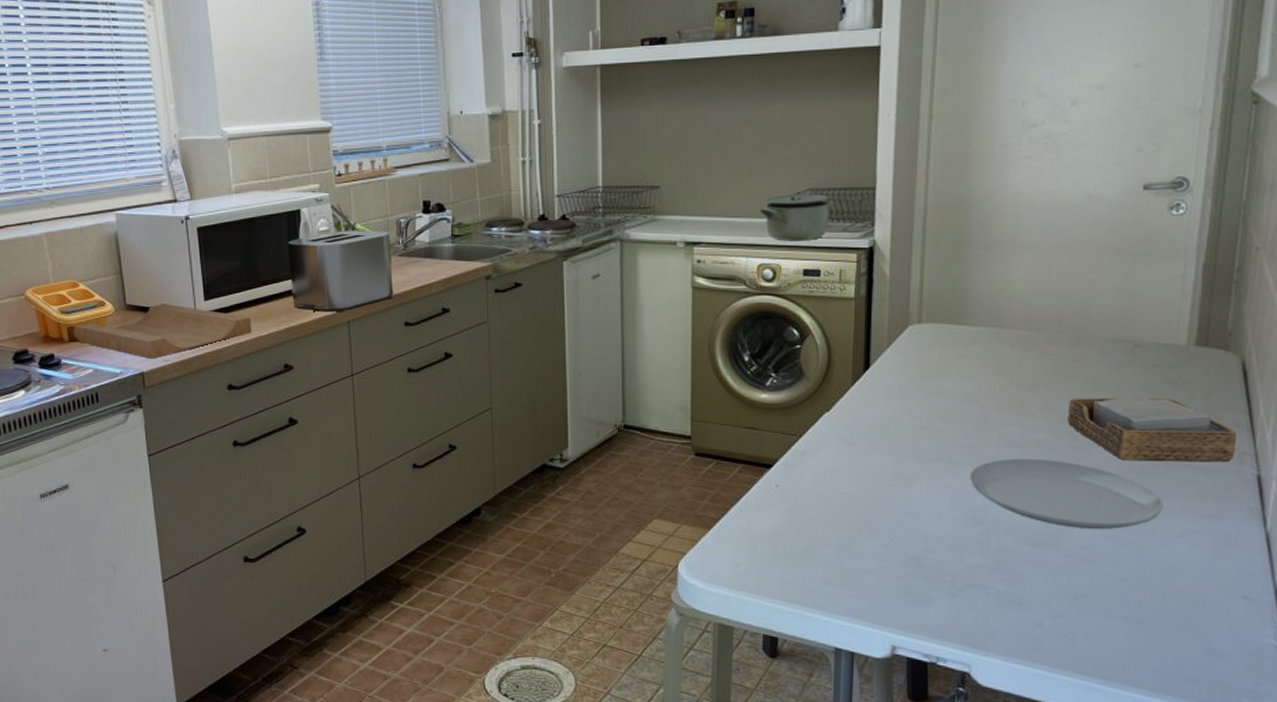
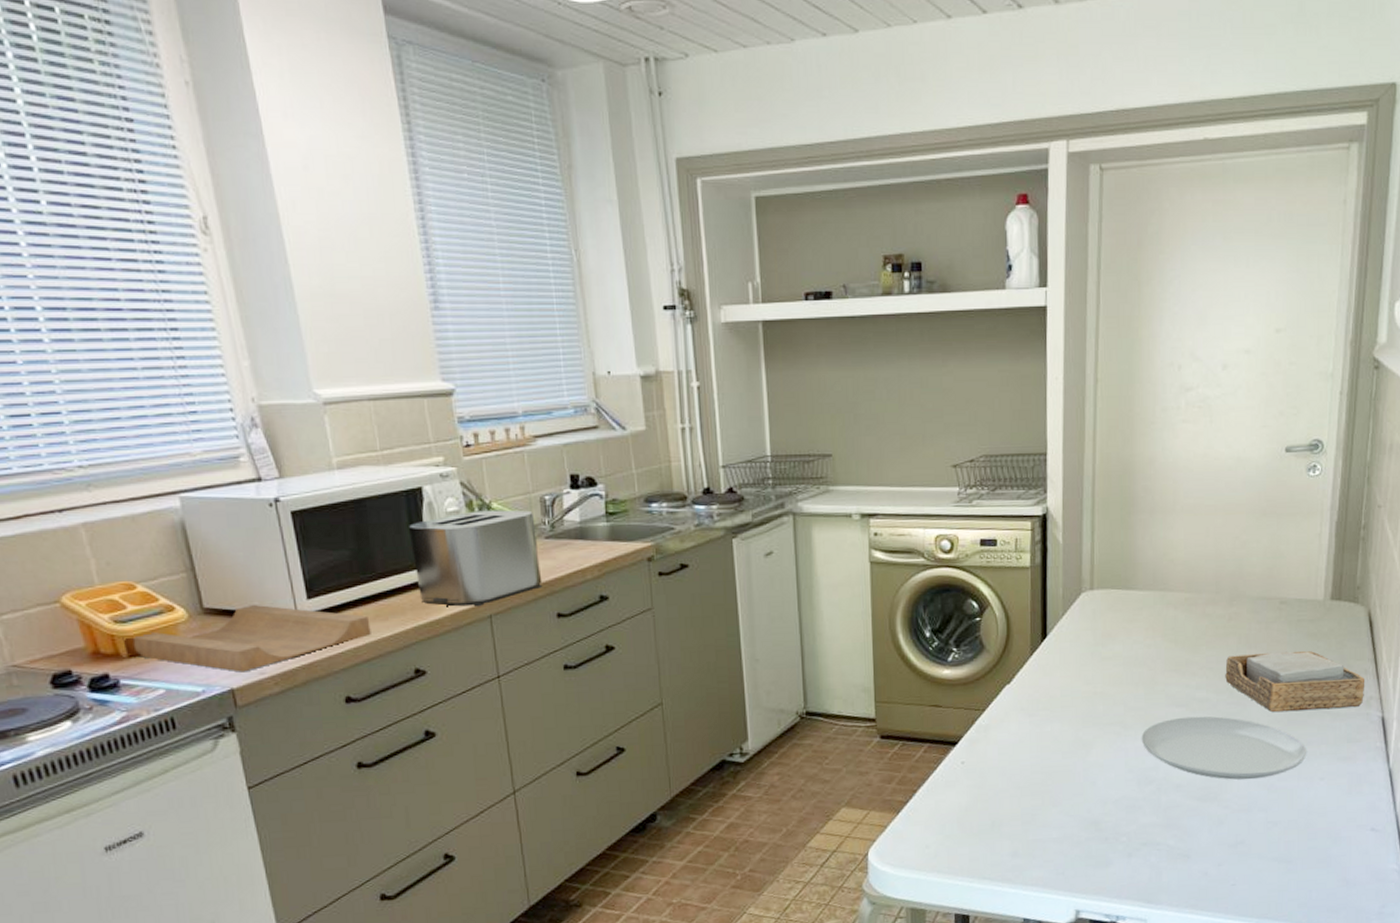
saucepan: present [761,194,834,242] -> none [936,460,1007,511]

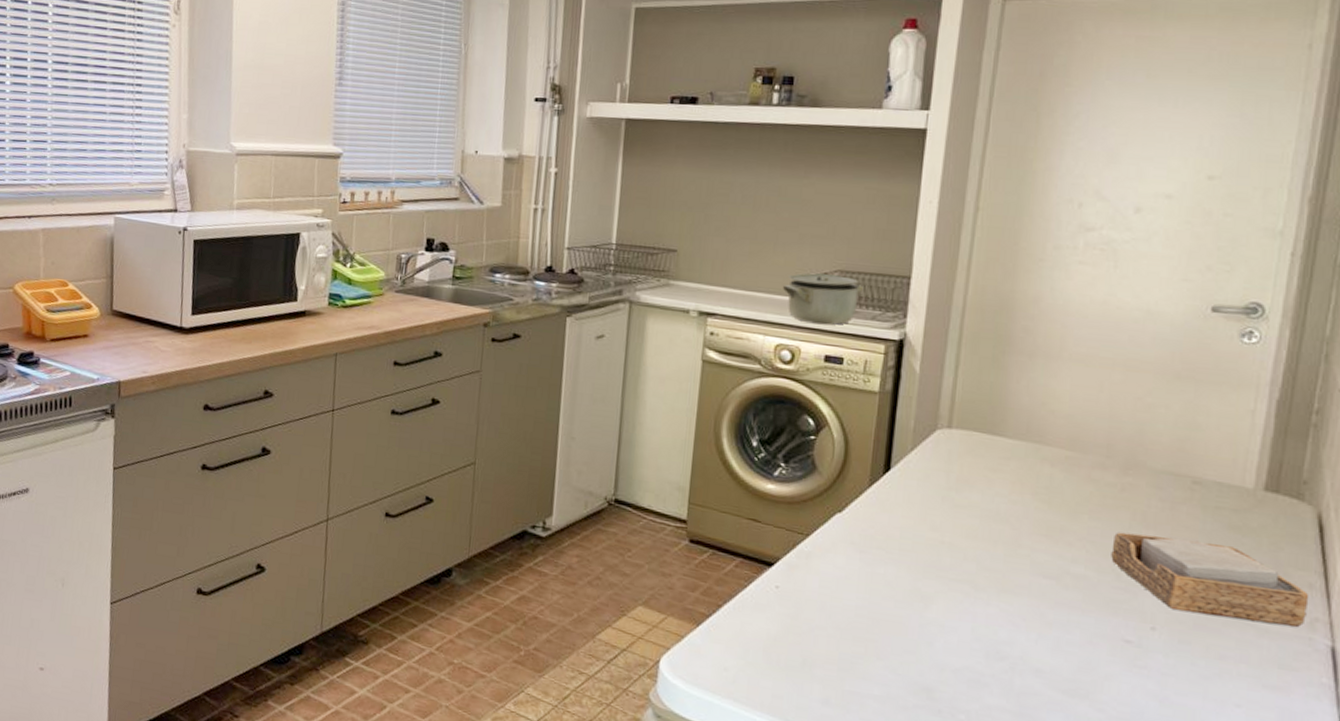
cutting board: present [122,605,371,672] -> none [49,313,237,369]
toaster: present [409,509,543,607] -> none [280,259,389,345]
saucepan: none [936,460,1007,511] -> present [783,273,864,325]
plate: present [1141,716,1307,780] -> none [994,590,1219,687]

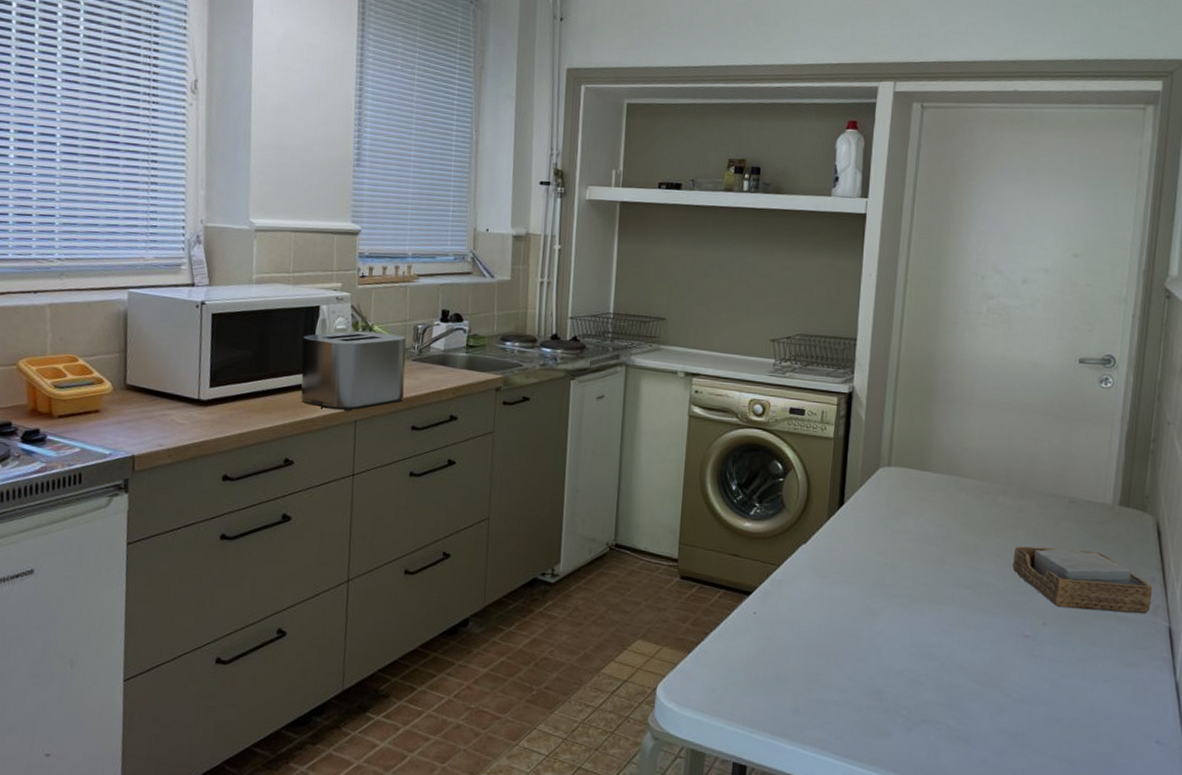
toaster: none [280,259,389,345] -> present [300,330,406,412]
saucepan: present [783,273,864,325] -> none [755,337,820,381]

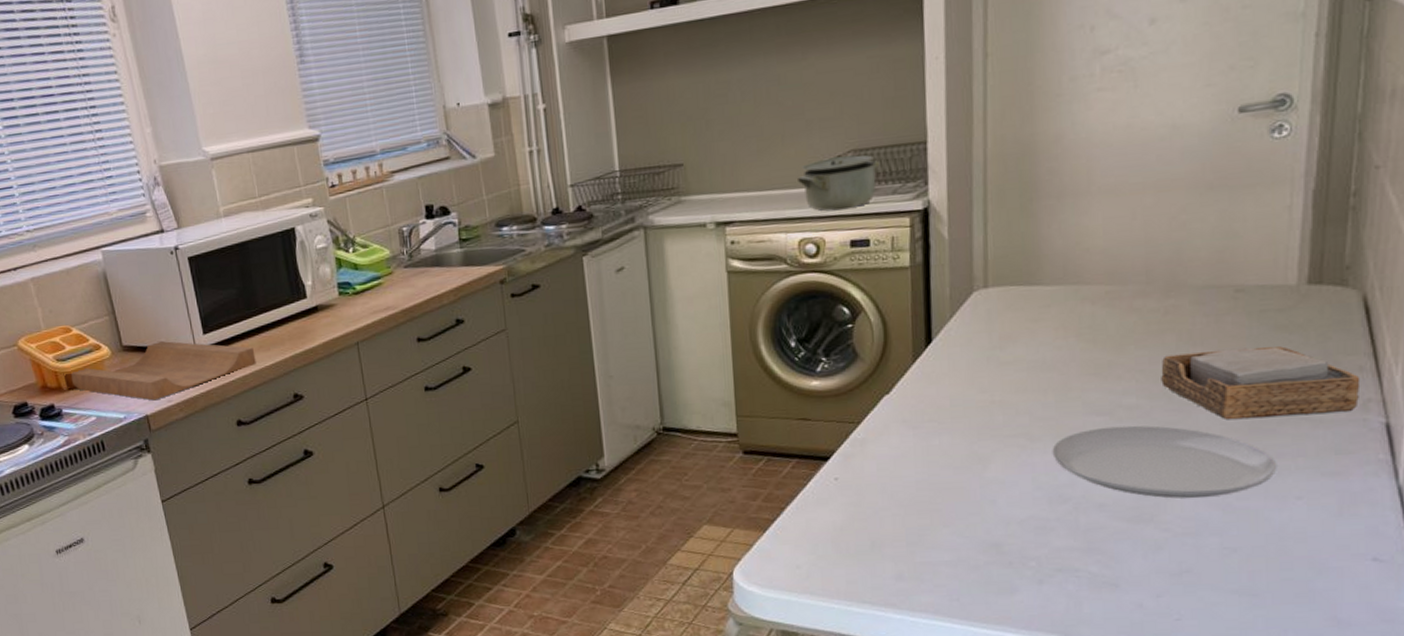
cutting board: none [57,386,256,442] -> present [63,341,256,401]
toaster: present [300,330,406,412] -> none [285,242,403,336]
saucepan: none [755,337,820,381] -> present [798,155,880,211]
plate: none [927,599,1092,672] -> present [1052,425,1277,499]

